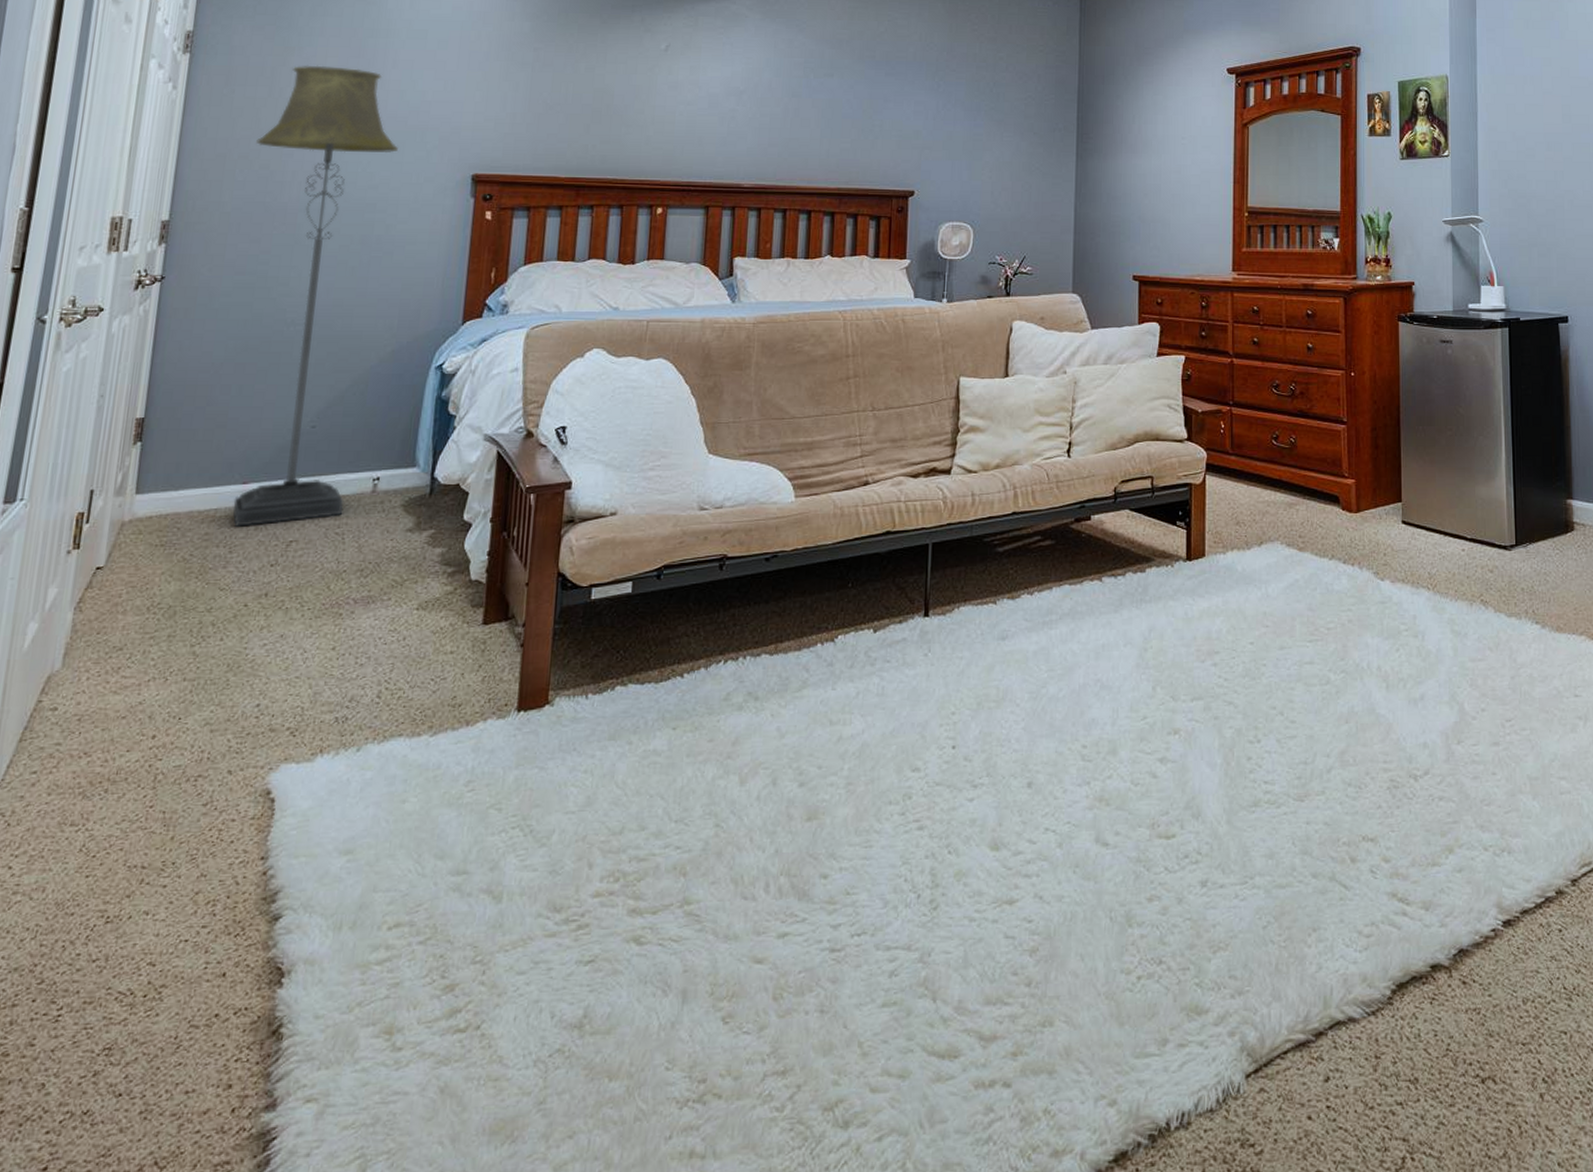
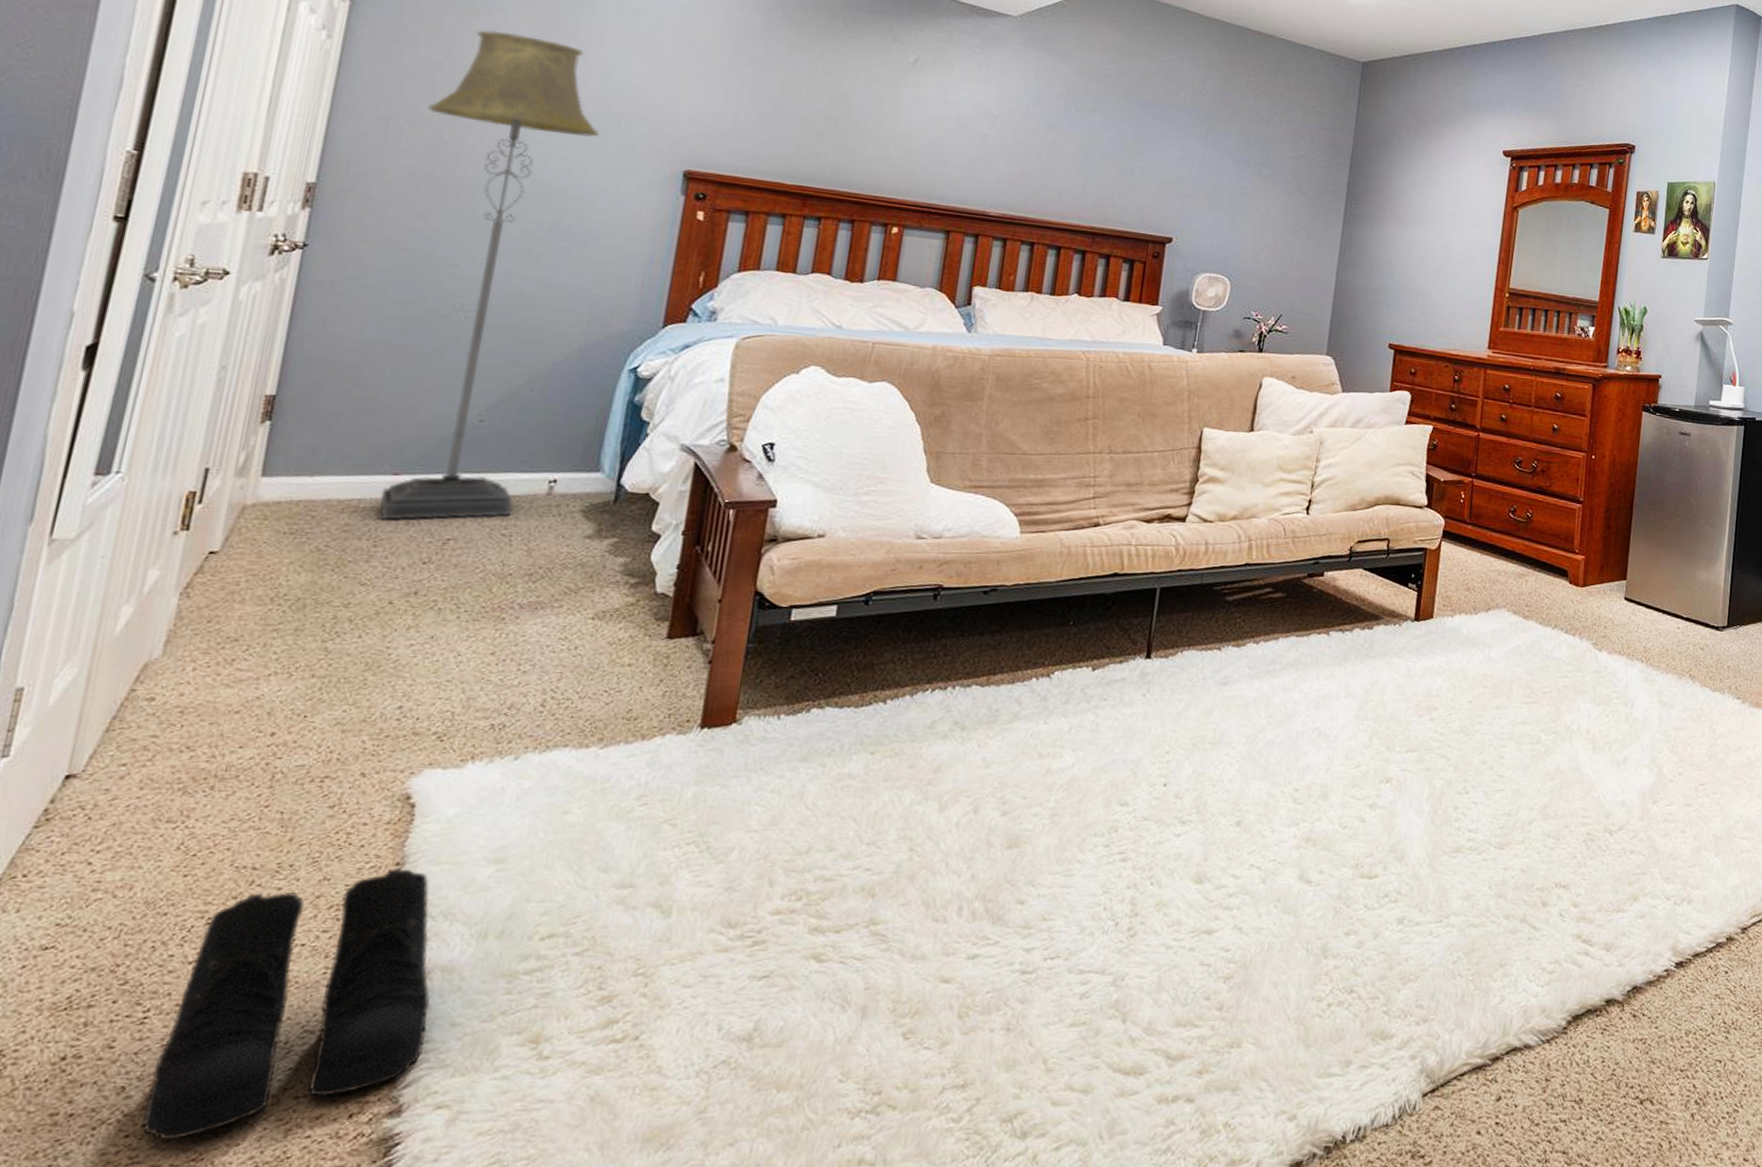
boots: none [60,861,297,1137] -> present [142,867,432,1141]

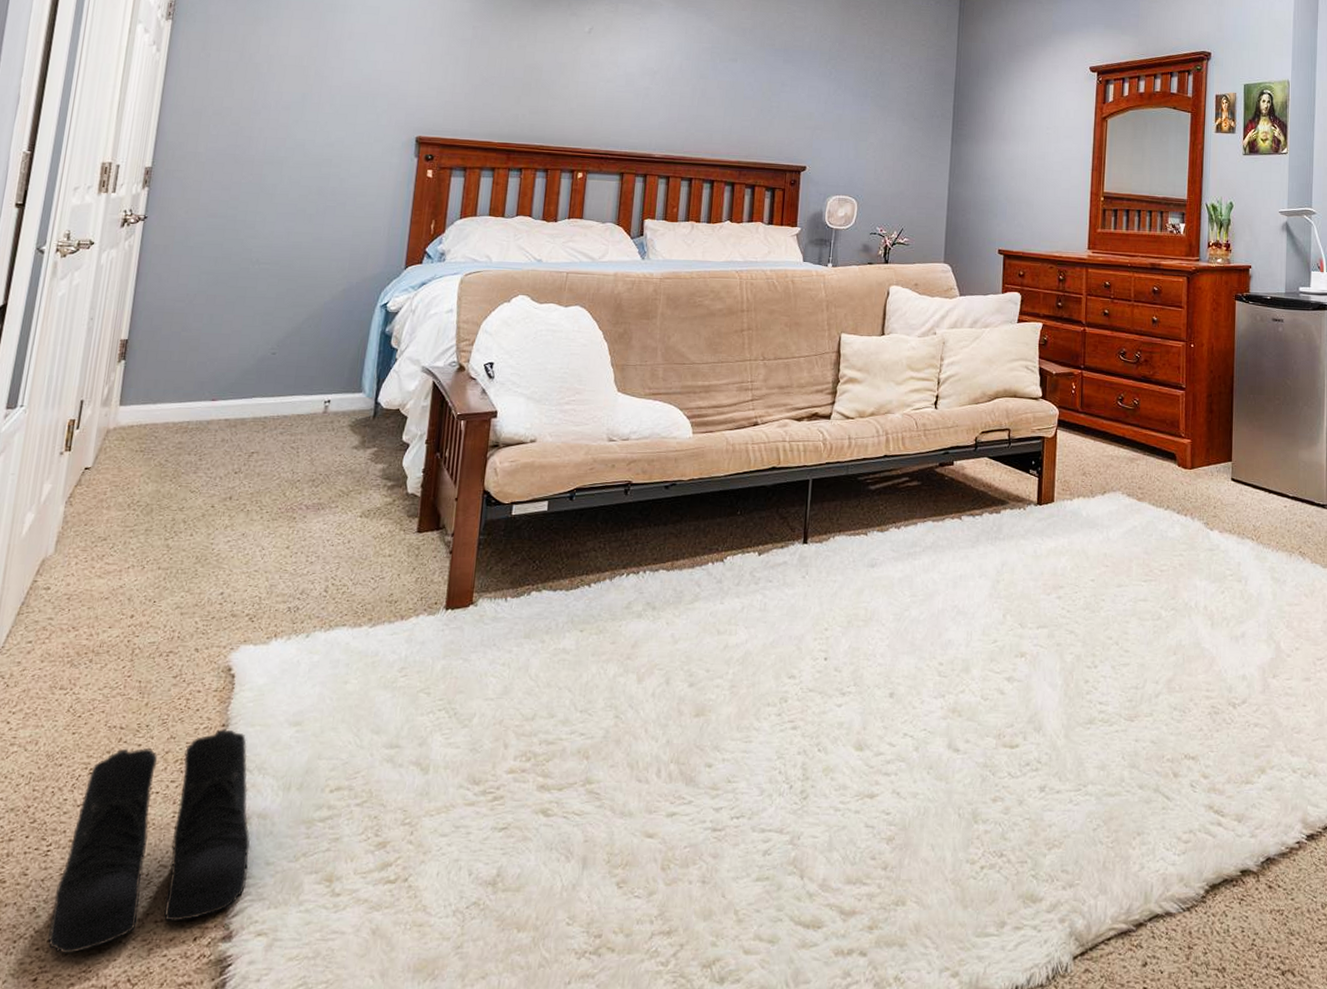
floor lamp: present [379,30,599,521] -> none [202,34,352,438]

